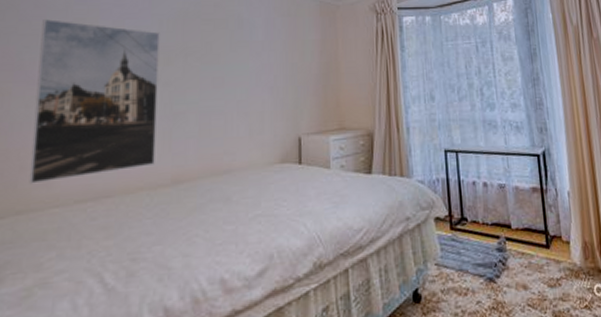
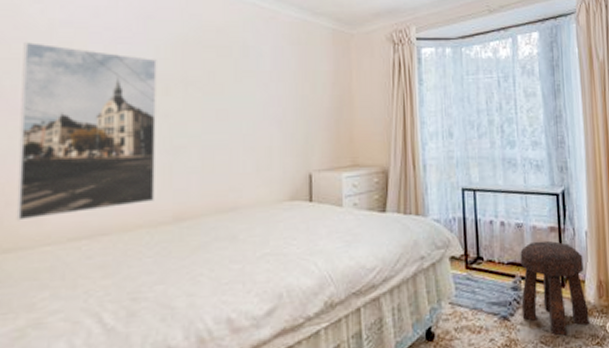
stool: none [503,201,577,299] -> present [520,240,590,336]

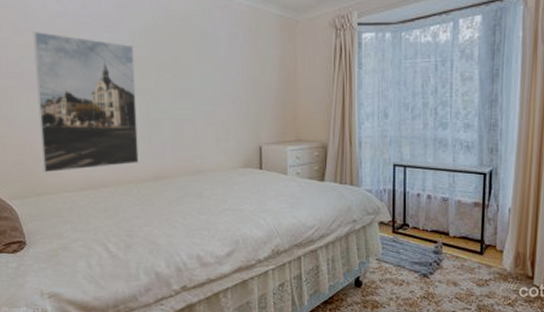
stool: present [520,240,590,336] -> none [440,214,504,295]

